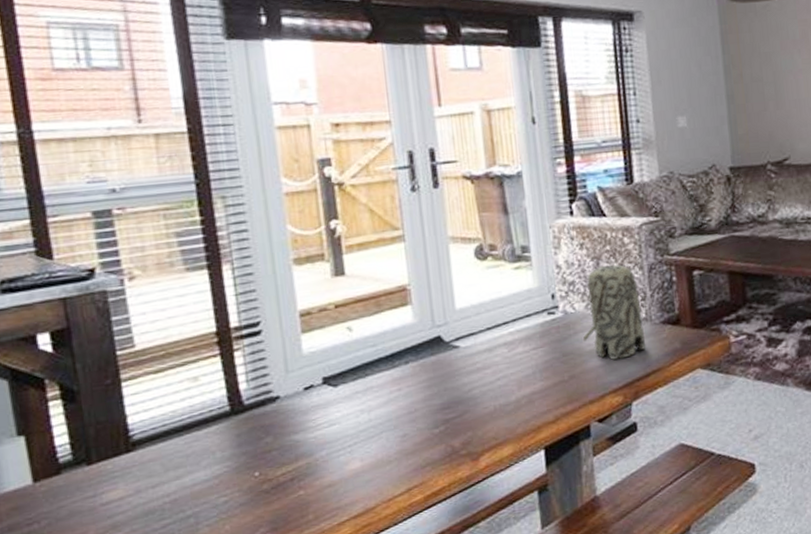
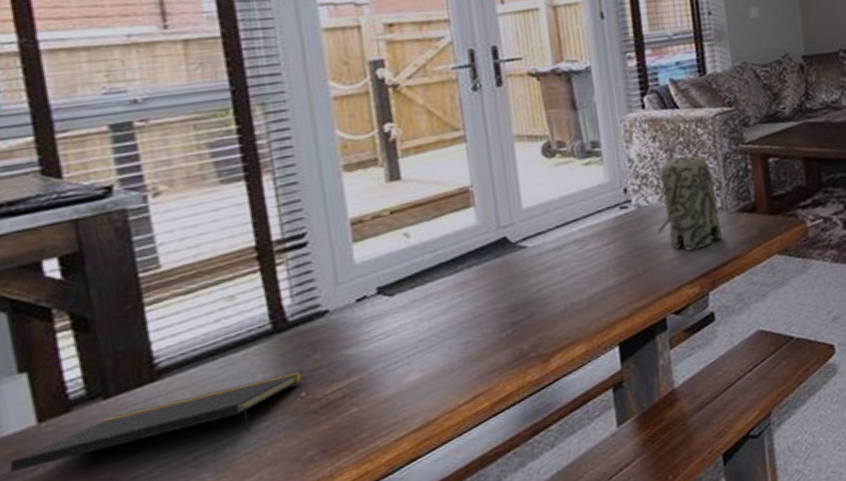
notepad: none [10,451,258,526] -> present [9,370,305,473]

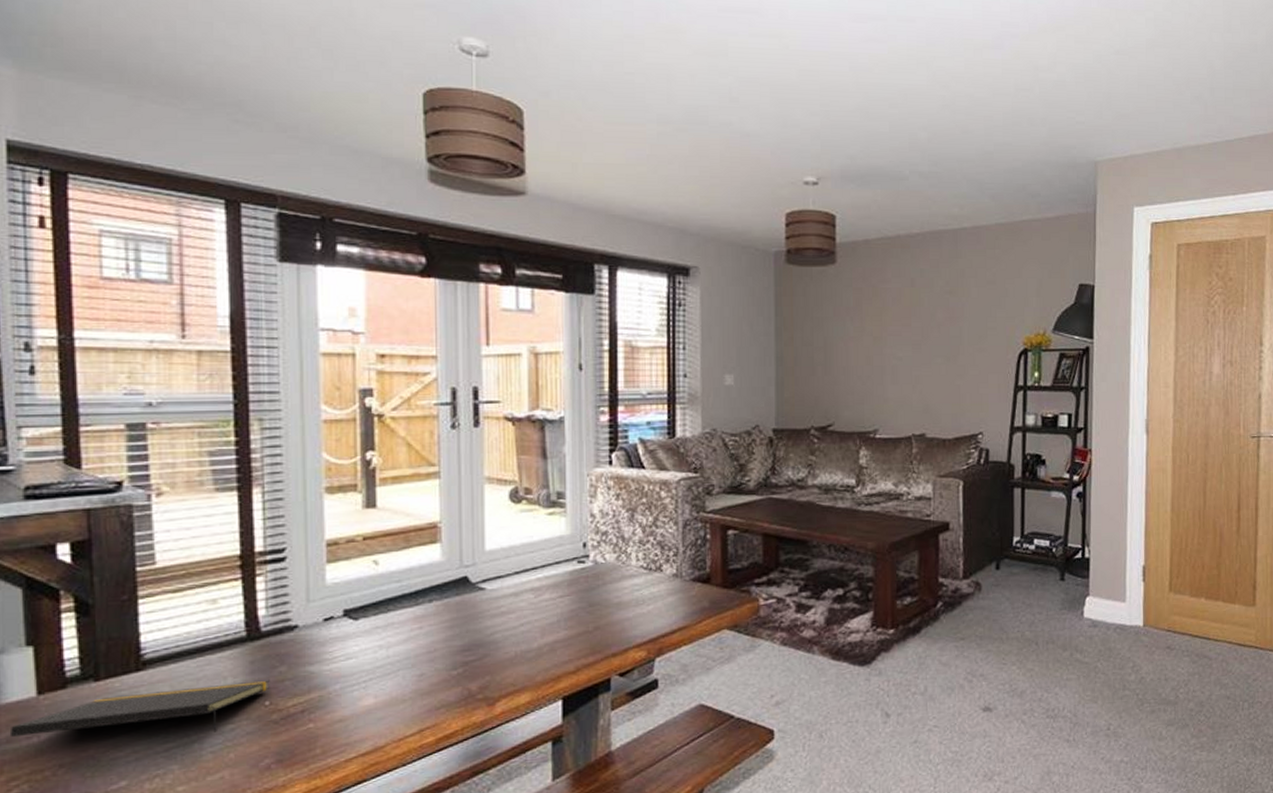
toy elephant: present [658,156,723,251] -> none [612,517,674,614]

